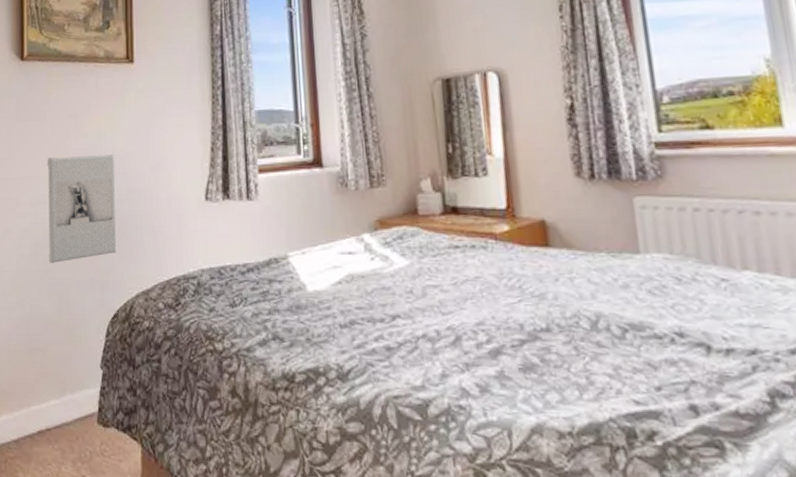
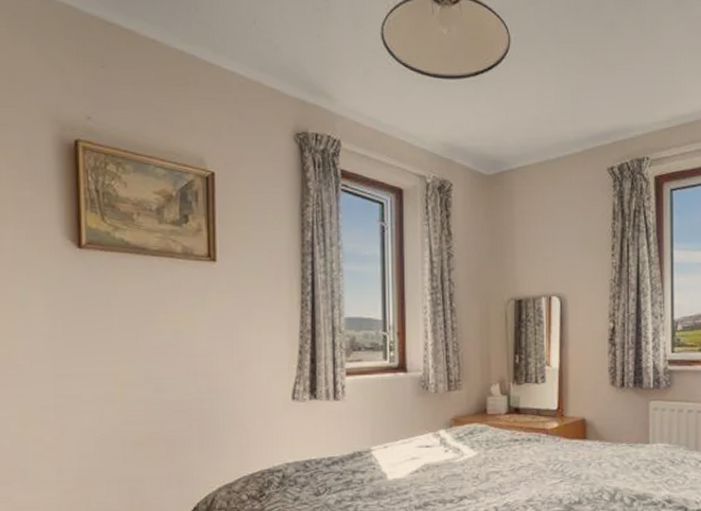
wall sculpture: present [47,154,117,263] -> none [114,353,197,461]

